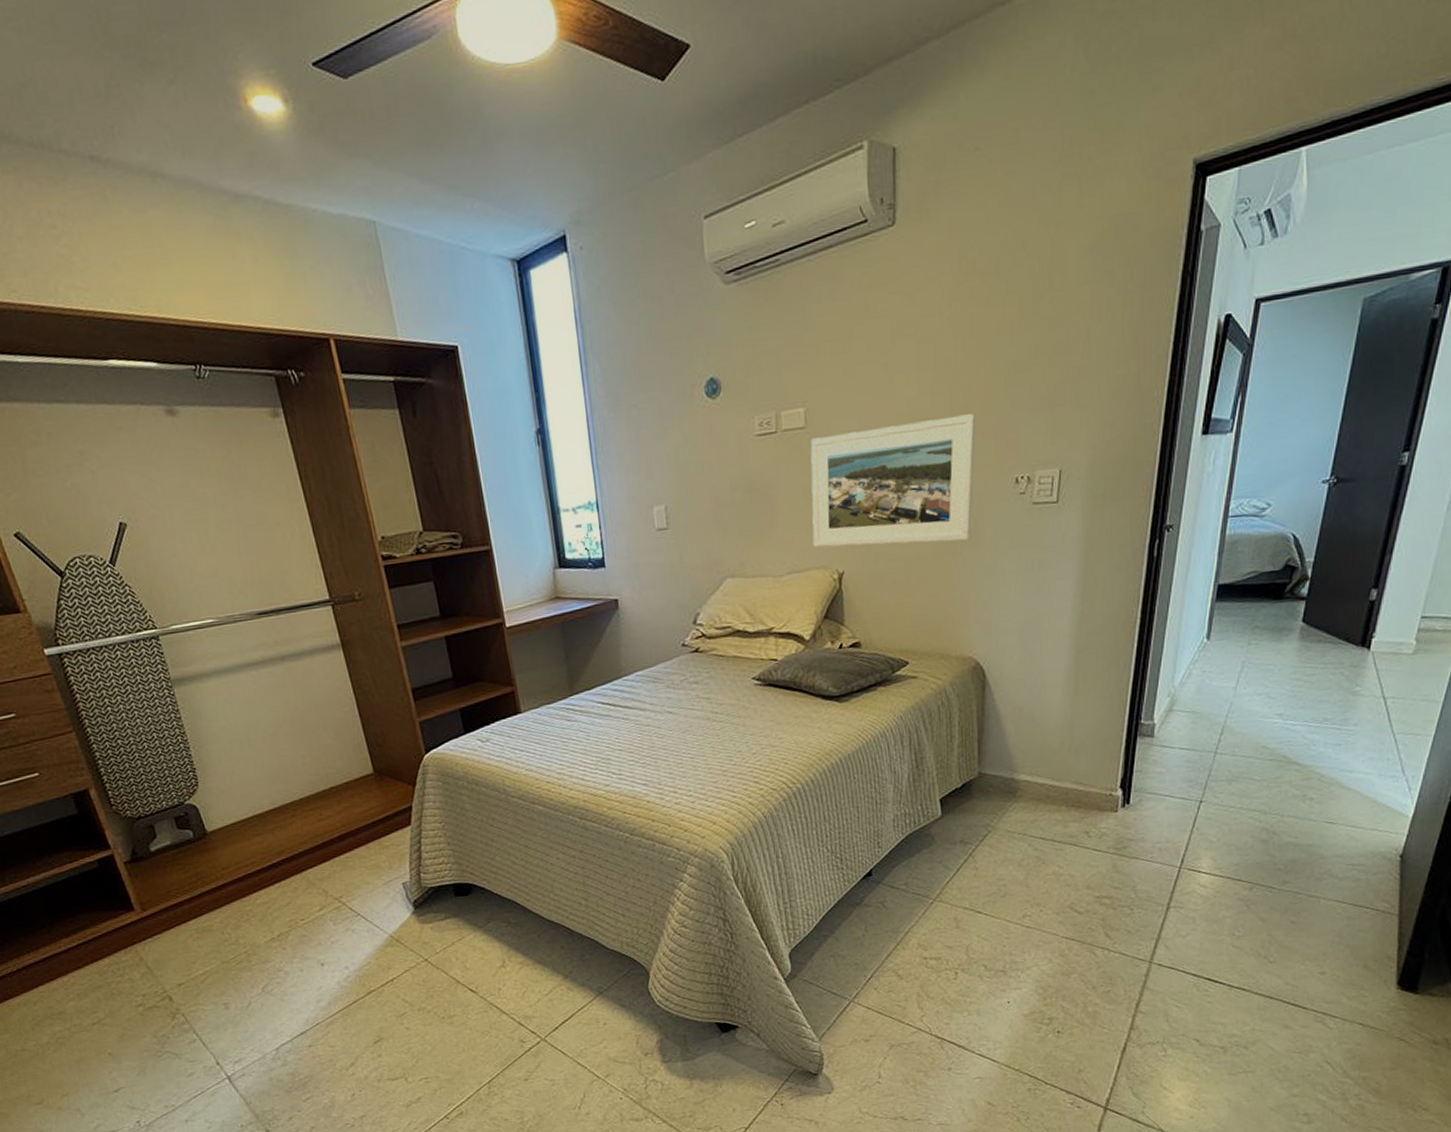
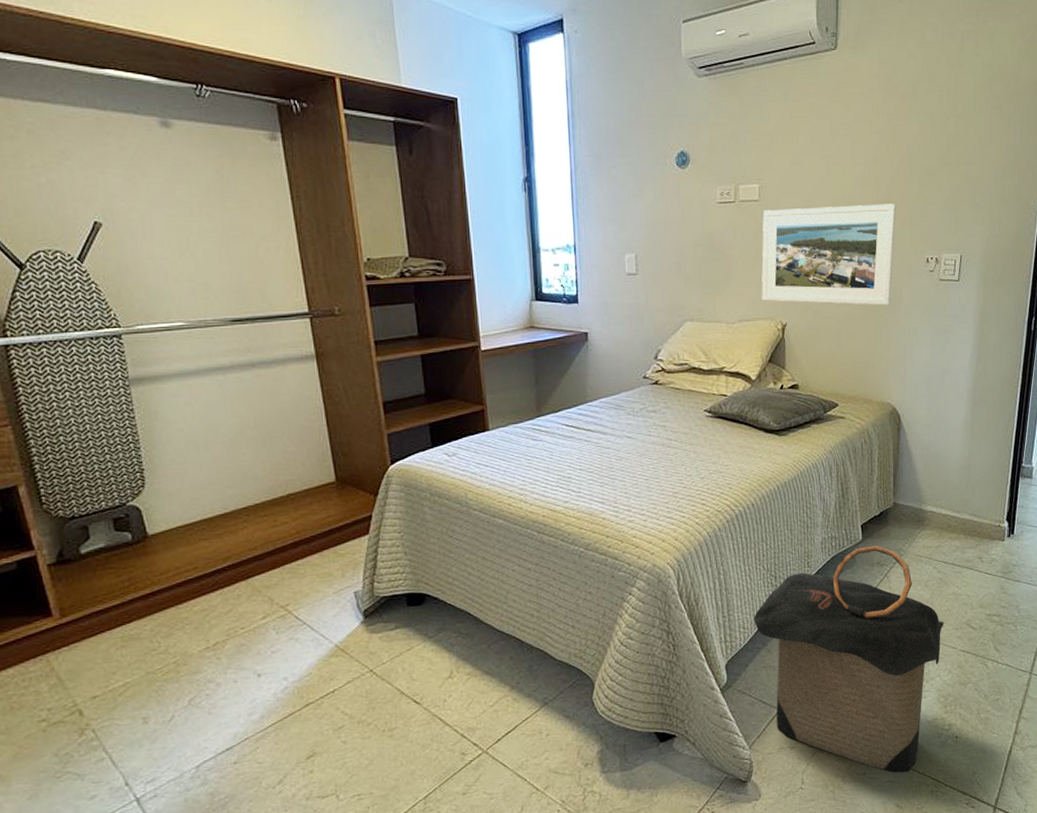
laundry hamper: none [818,821,1043,1069] -> present [754,545,944,773]

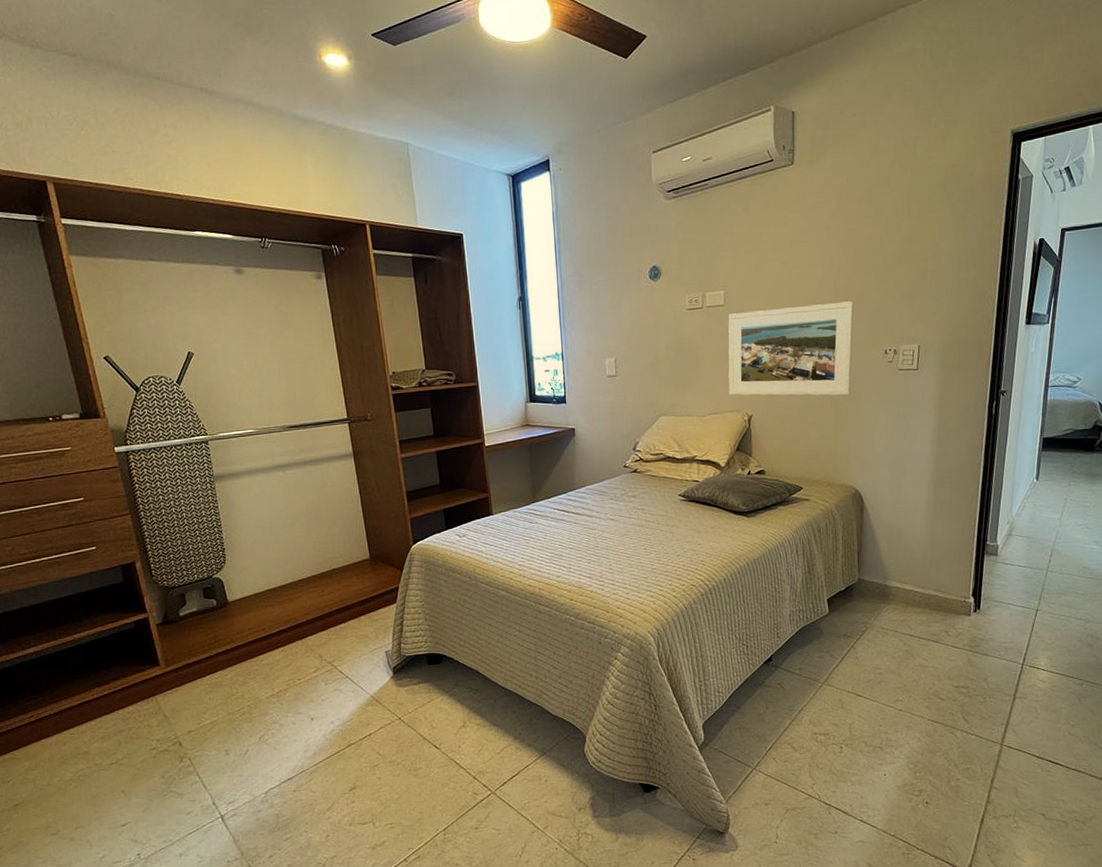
laundry hamper: present [754,545,944,773] -> none [728,619,912,834]

